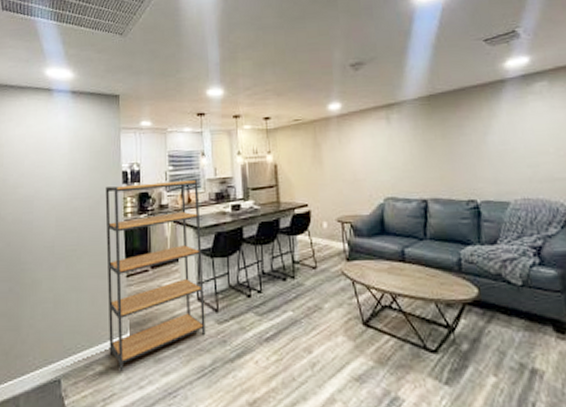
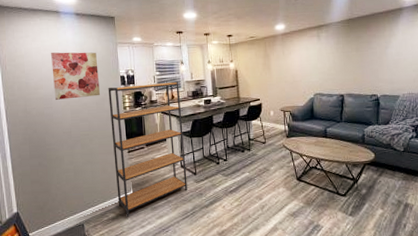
wall art: none [37,140,96,203] -> present [51,52,101,100]

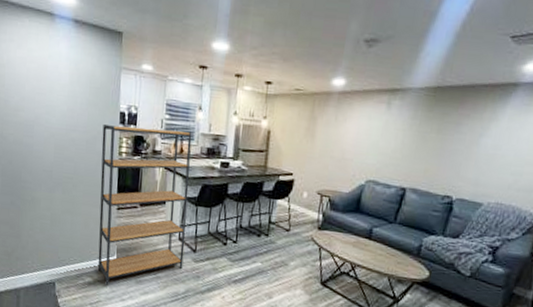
wall art: present [51,52,101,100] -> none [37,67,94,133]

